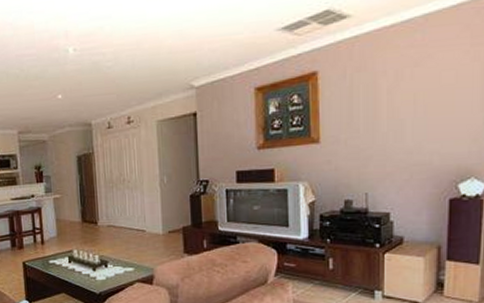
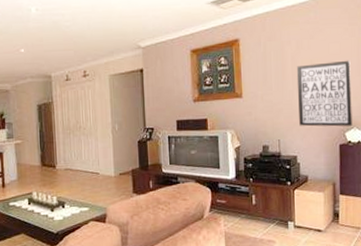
wall art: none [393,91,471,177] -> present [296,60,352,127]

